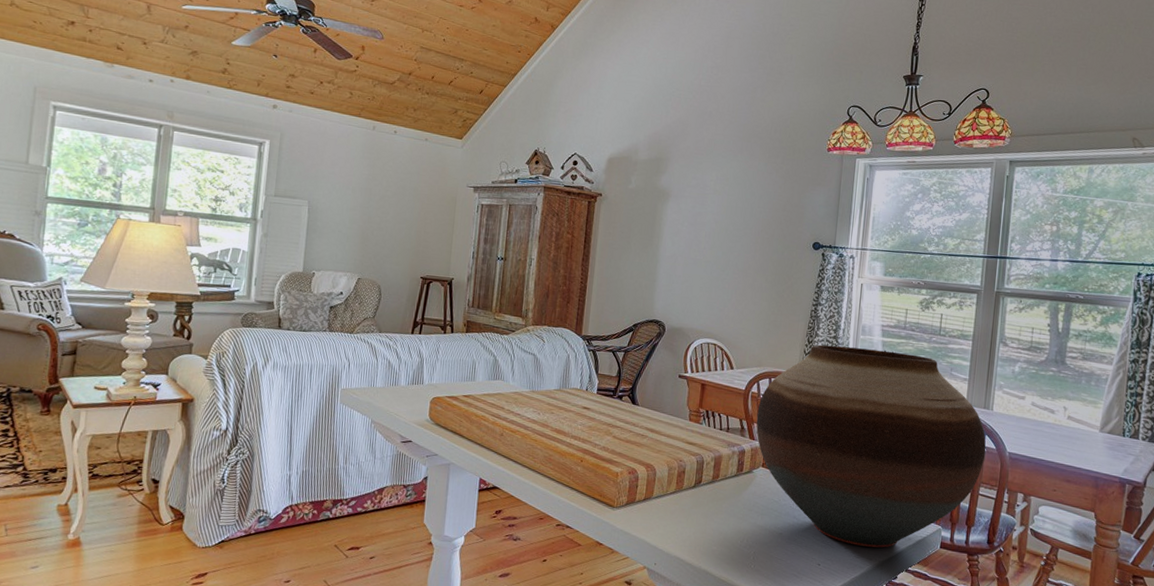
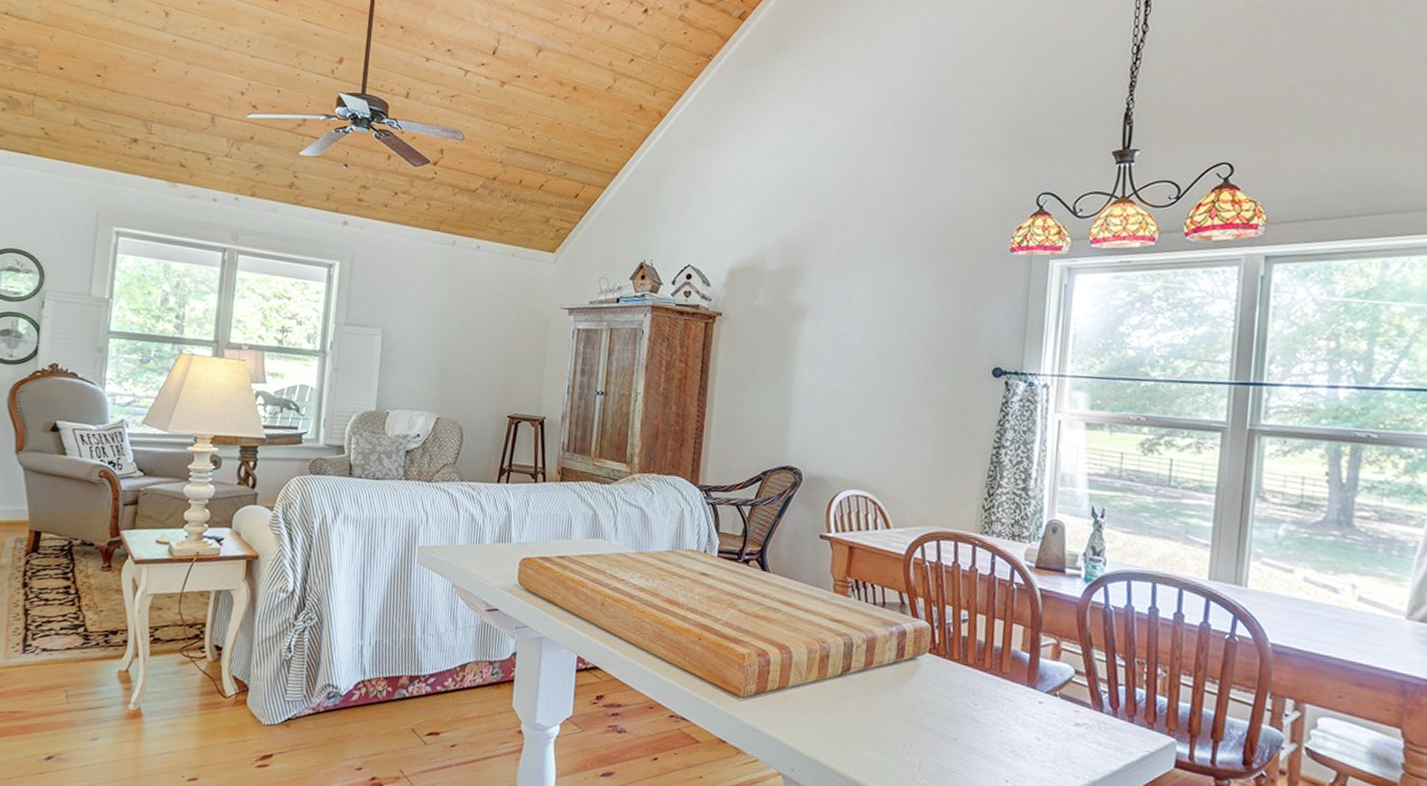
vase: present [756,344,986,548] -> none [920,498,1239,764]

